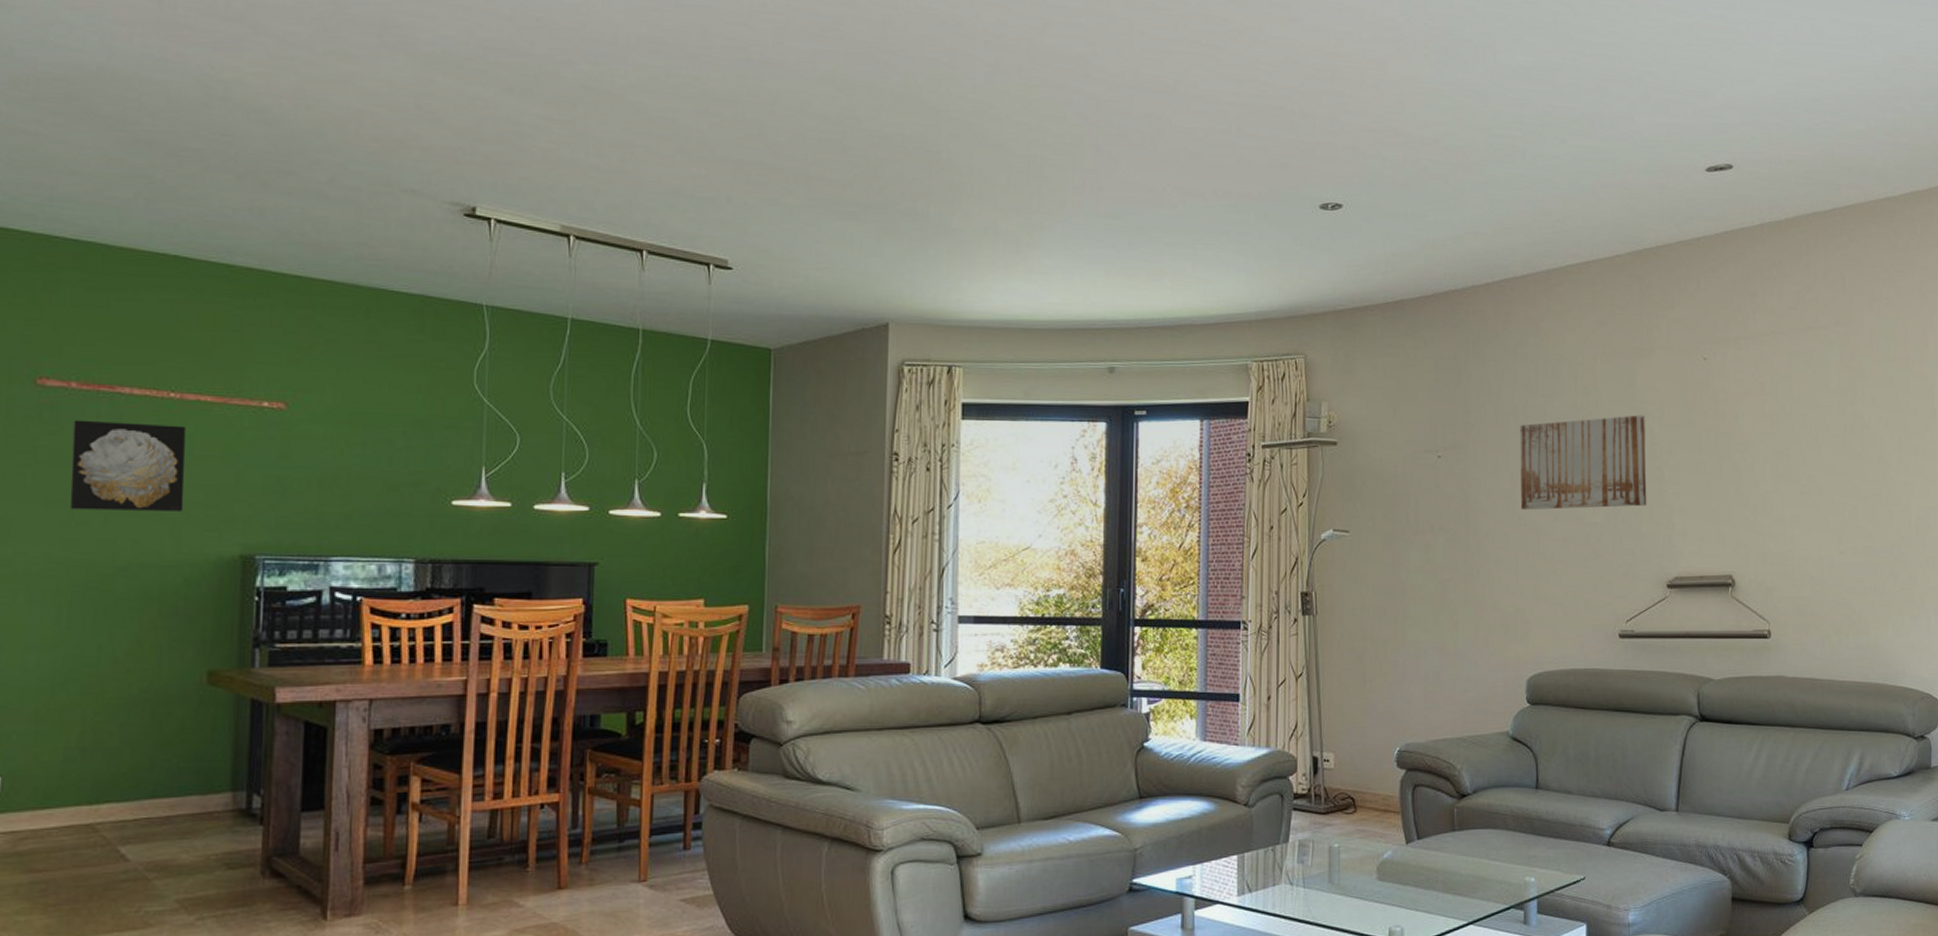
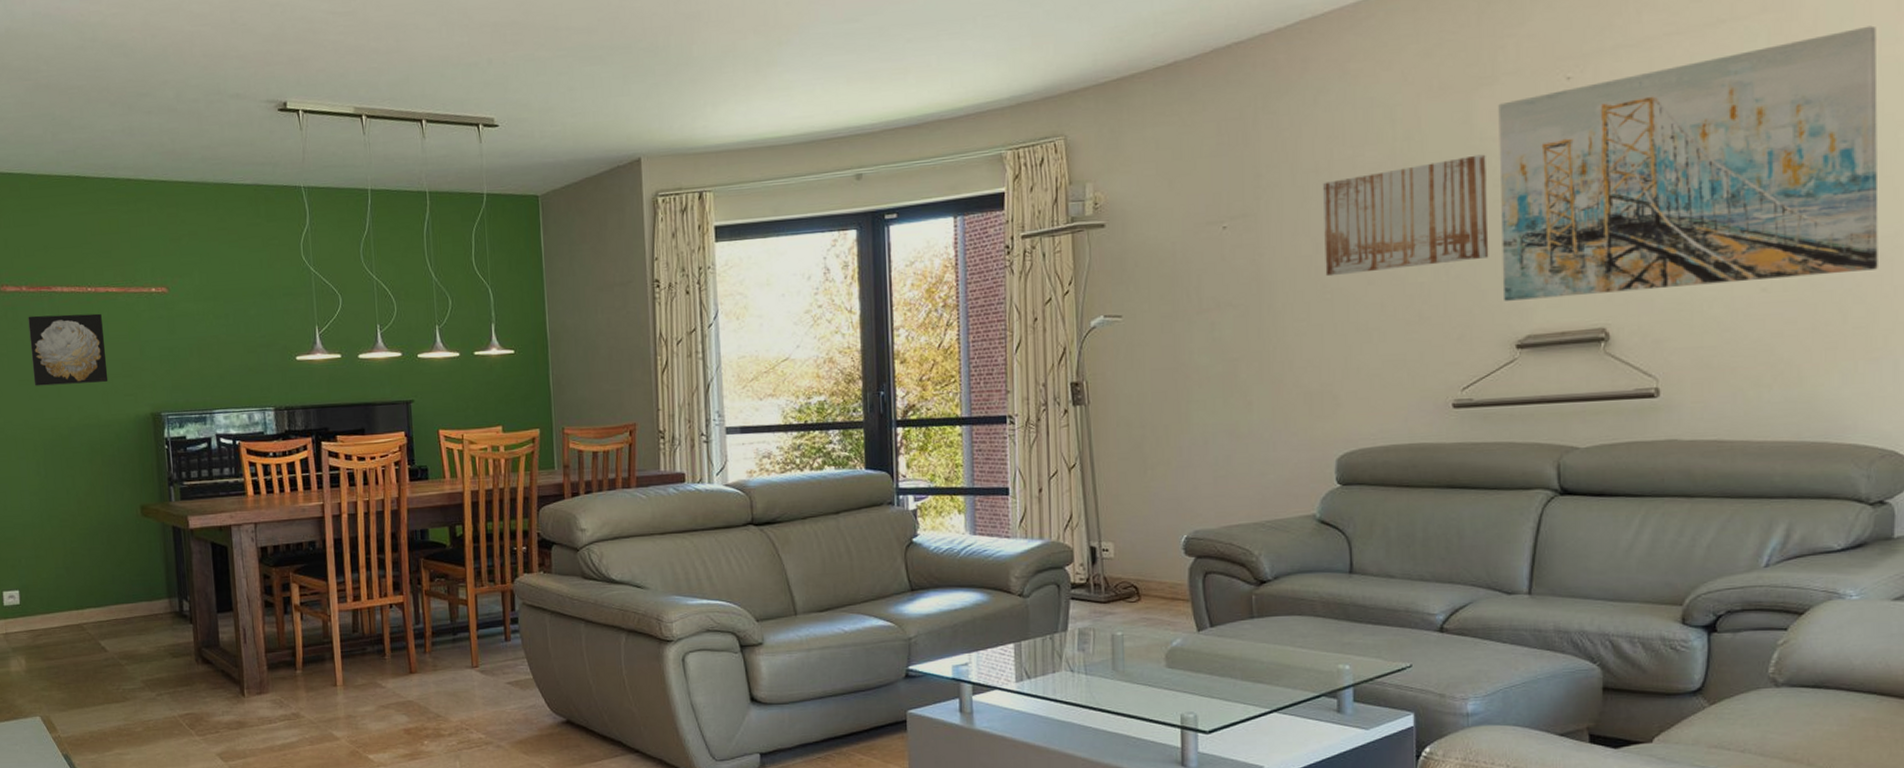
wall art: none [1654,346,1916,546] -> present [1498,25,1879,301]

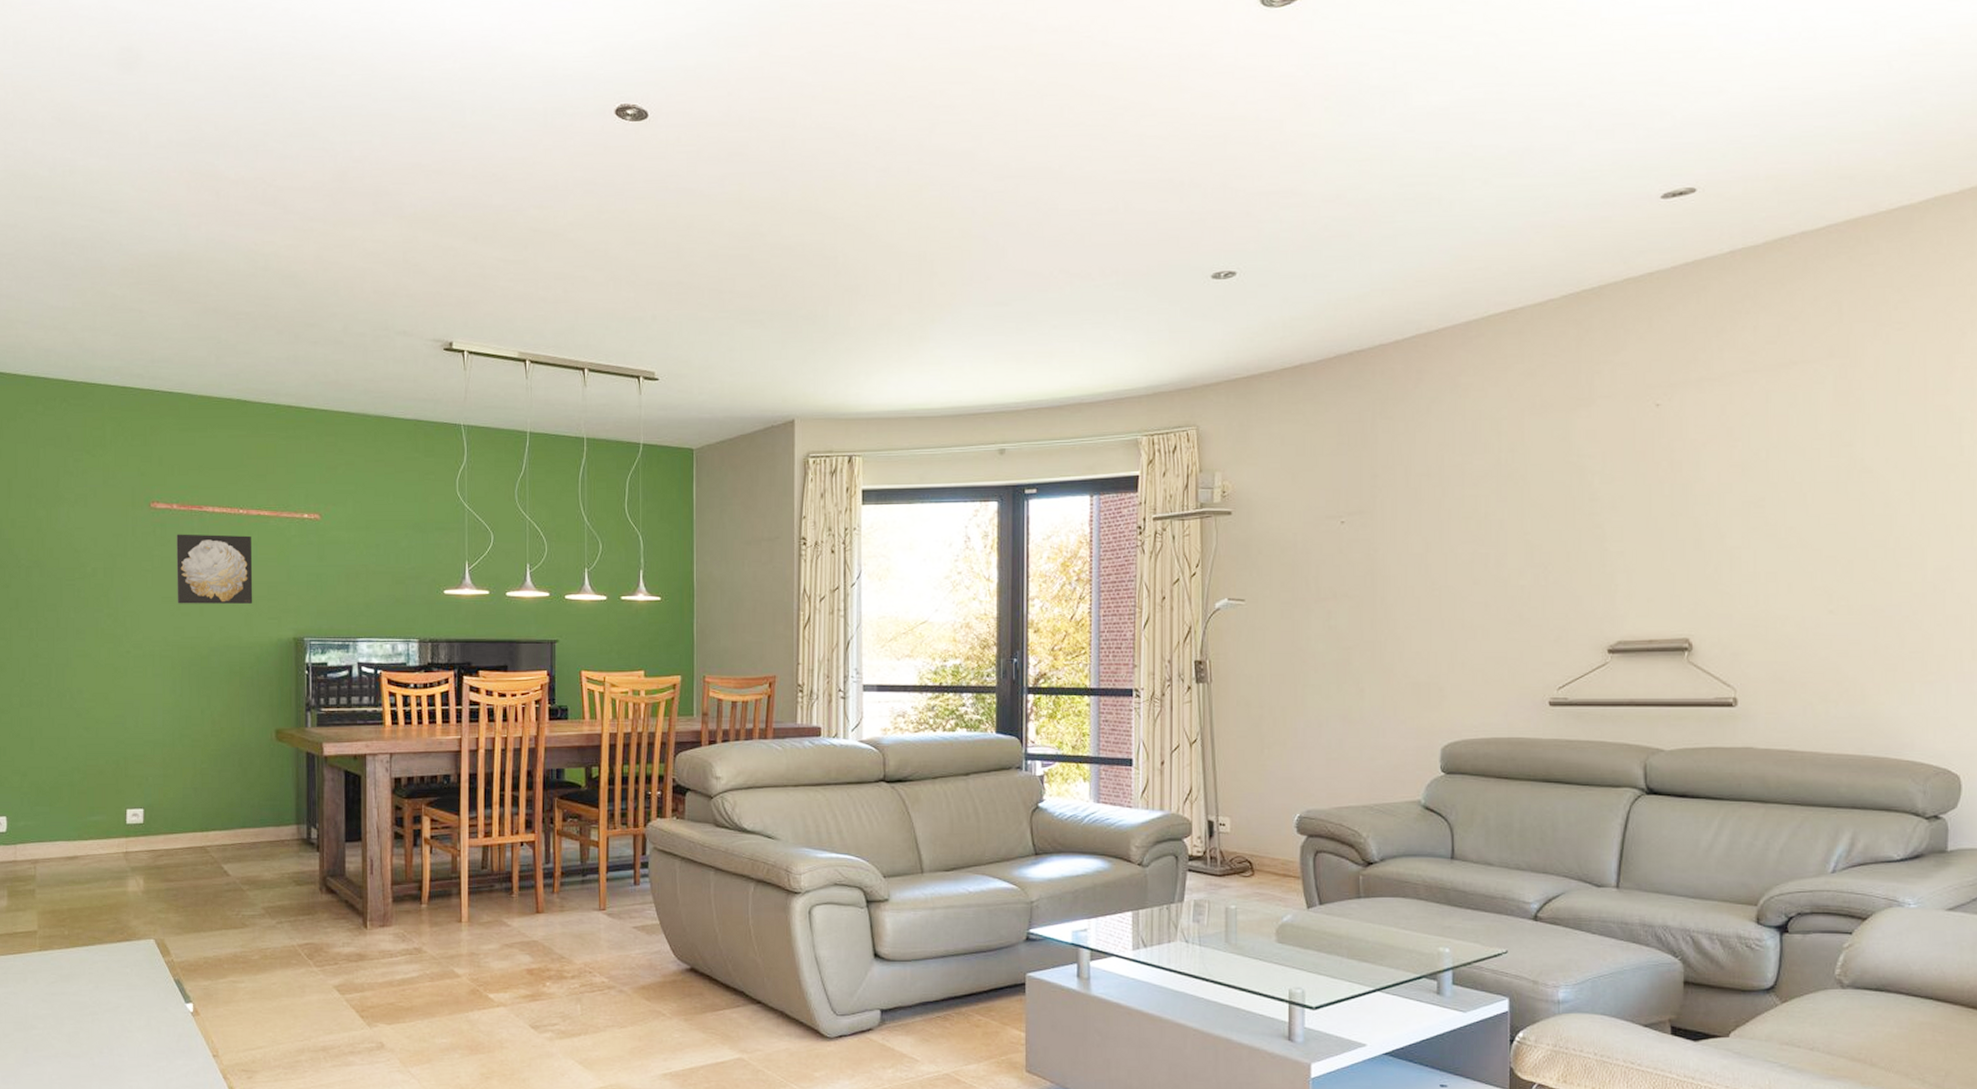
wall art: present [1323,154,1489,277] -> none [1434,470,1584,575]
wall art: present [1498,25,1879,301] -> none [1594,376,1932,608]

